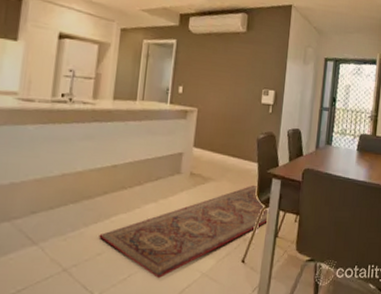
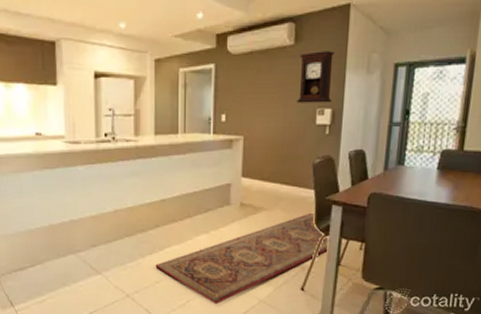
pendulum clock: none [246,40,279,86] -> present [297,51,335,103]

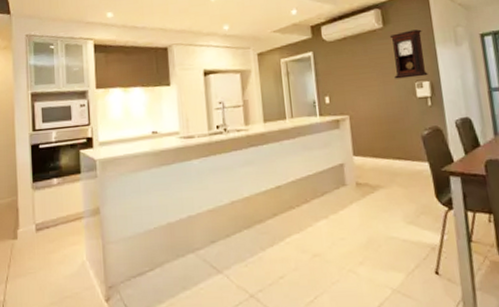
rug: present [155,212,328,305] -> none [277,186,456,299]

